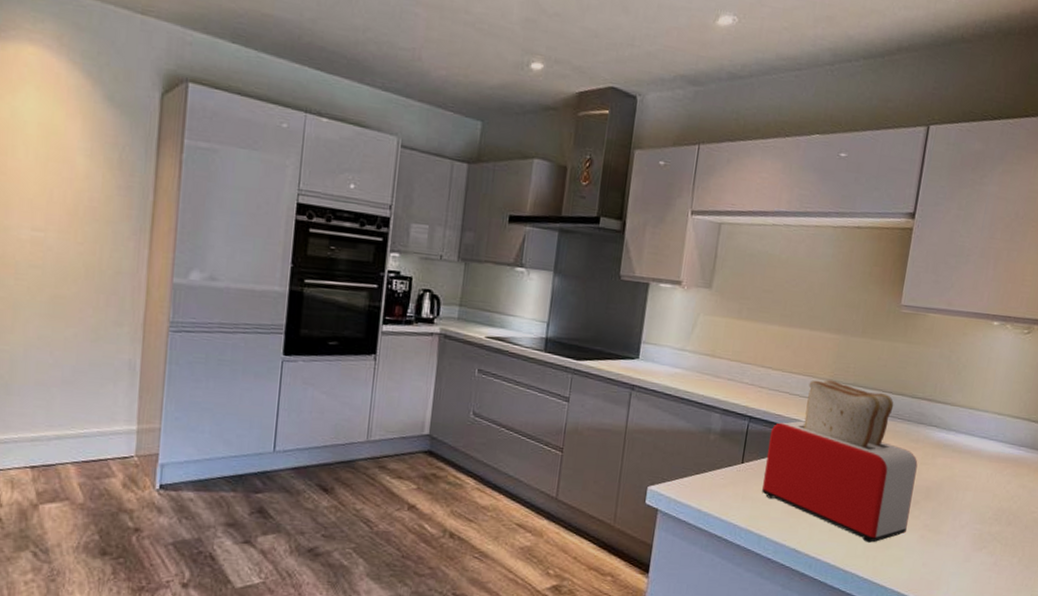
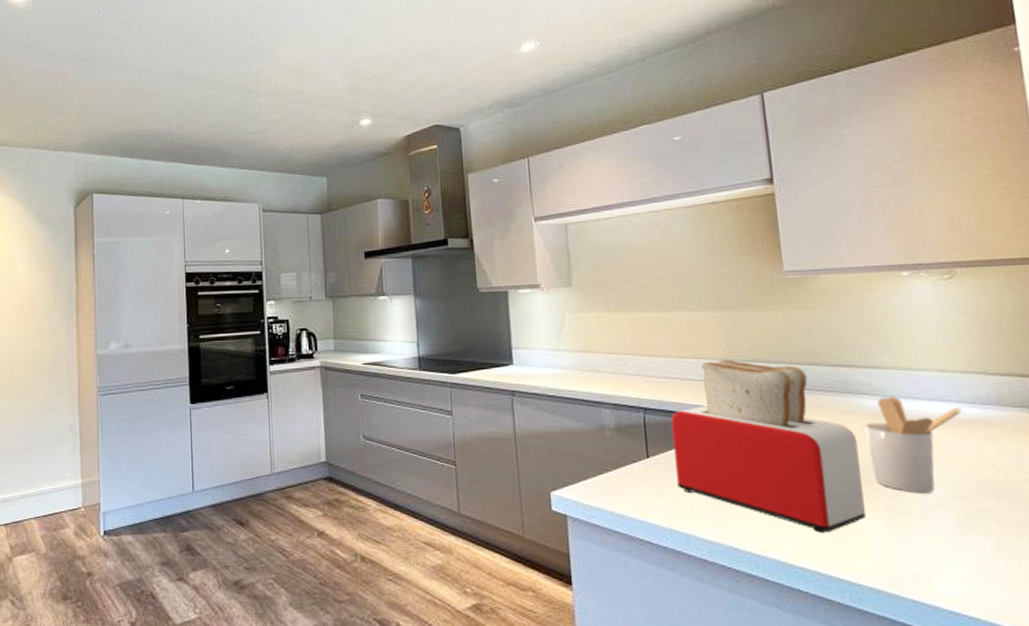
utensil holder: none [922,431,1003,516] -> present [864,397,963,493]

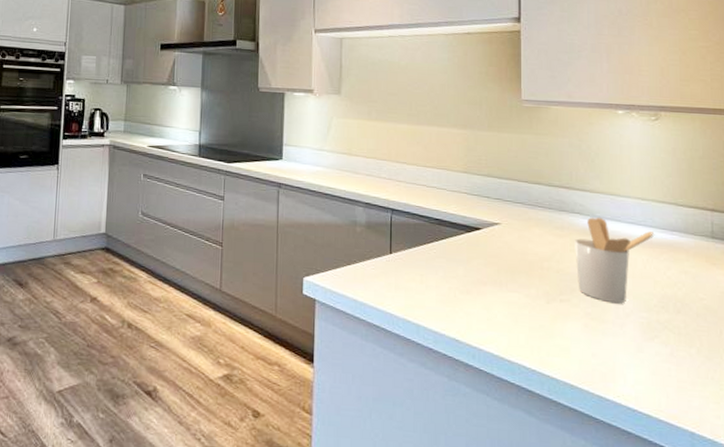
toaster: present [670,359,866,533] -> none [413,172,568,332]

